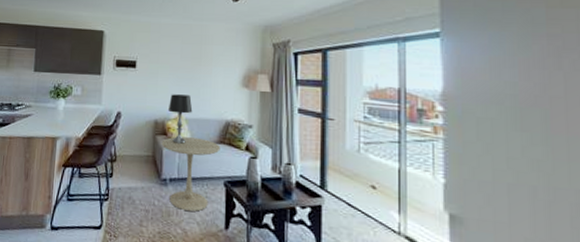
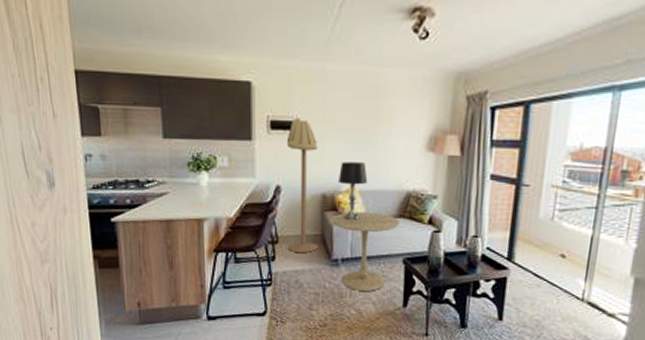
floor lamp: none [125,58,153,172] -> present [286,118,318,254]

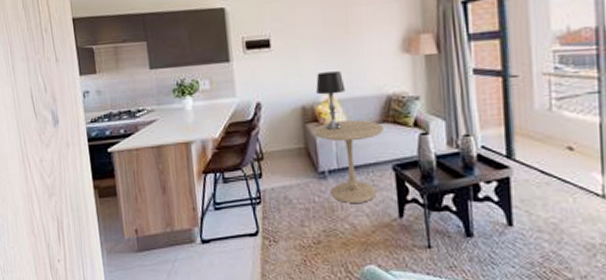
floor lamp: present [286,118,318,254] -> none [262,35,303,169]

